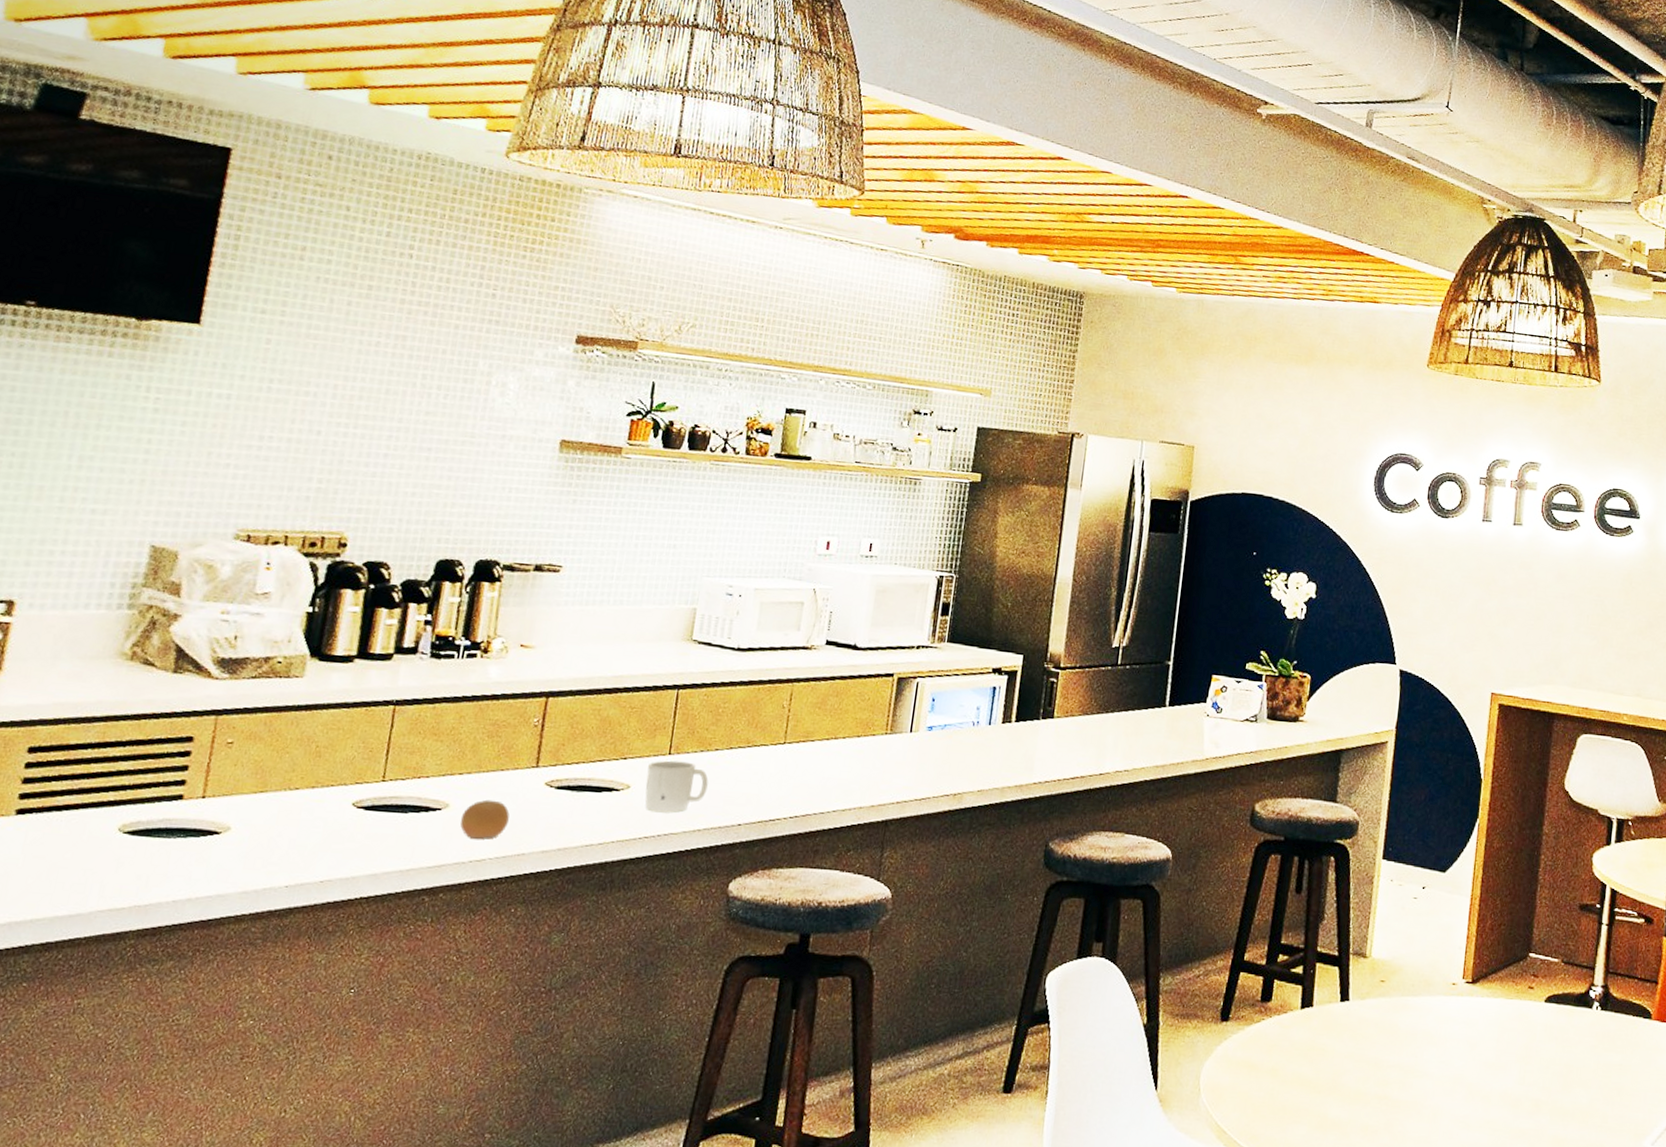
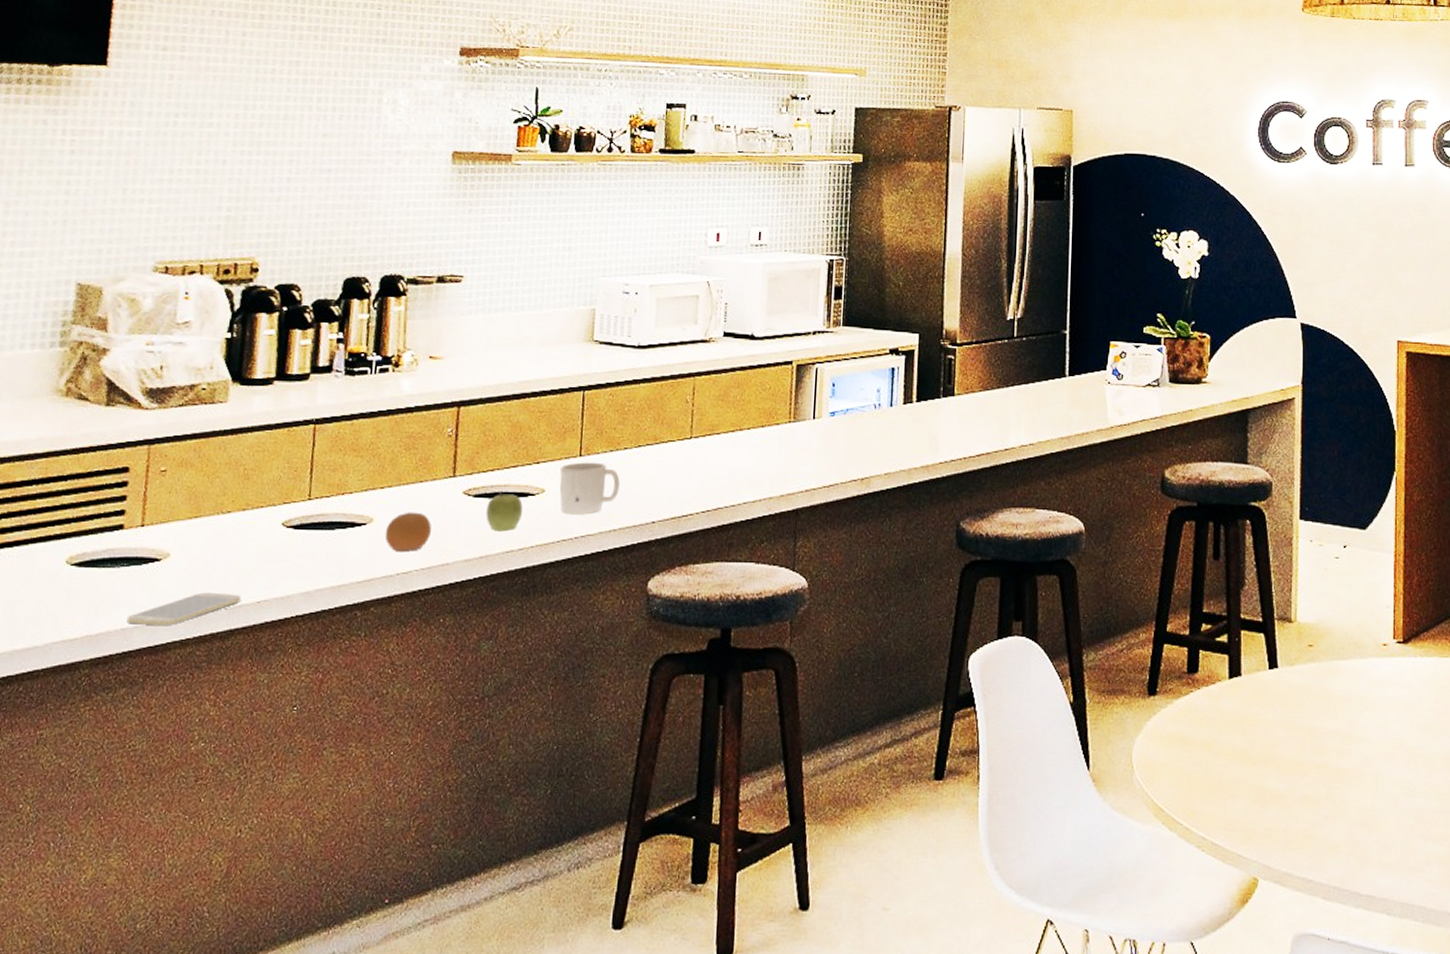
smartphone: none [179,868,304,901] -> present [126,592,241,626]
fruit: none [567,784,606,825] -> present [486,491,523,532]

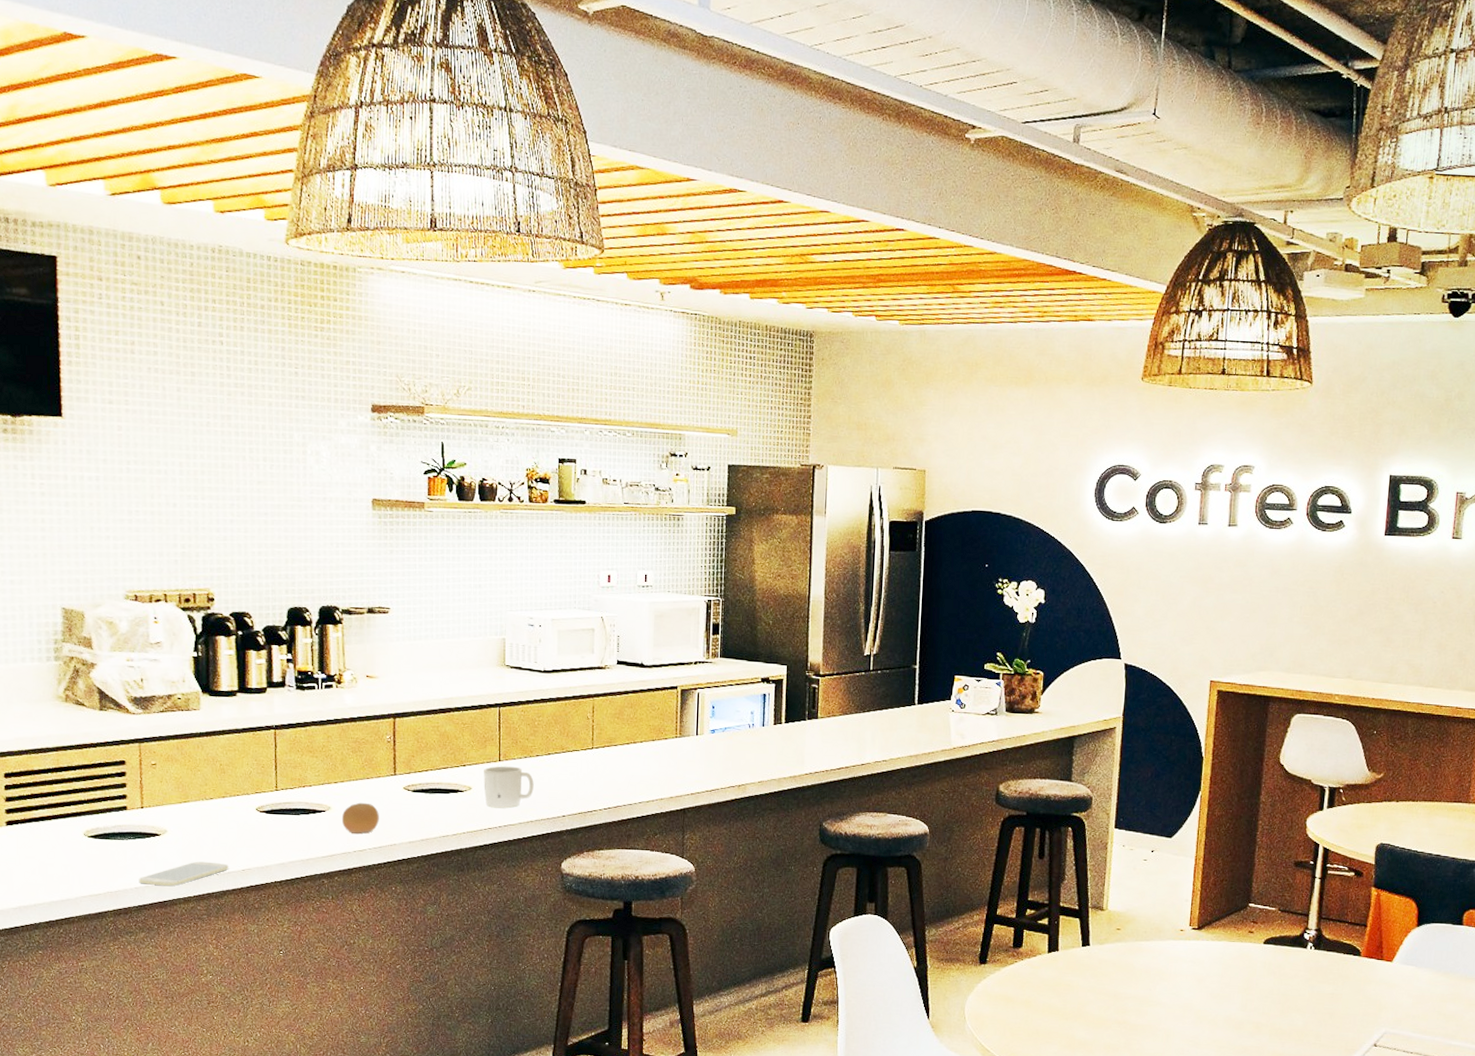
fruit: present [486,491,523,532] -> none [424,787,454,820]

